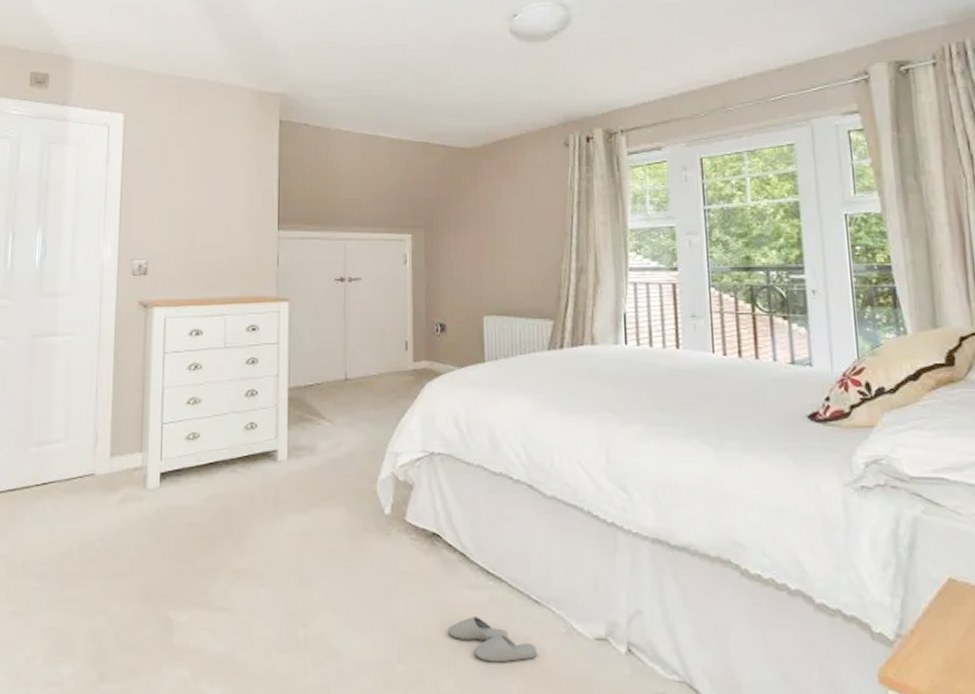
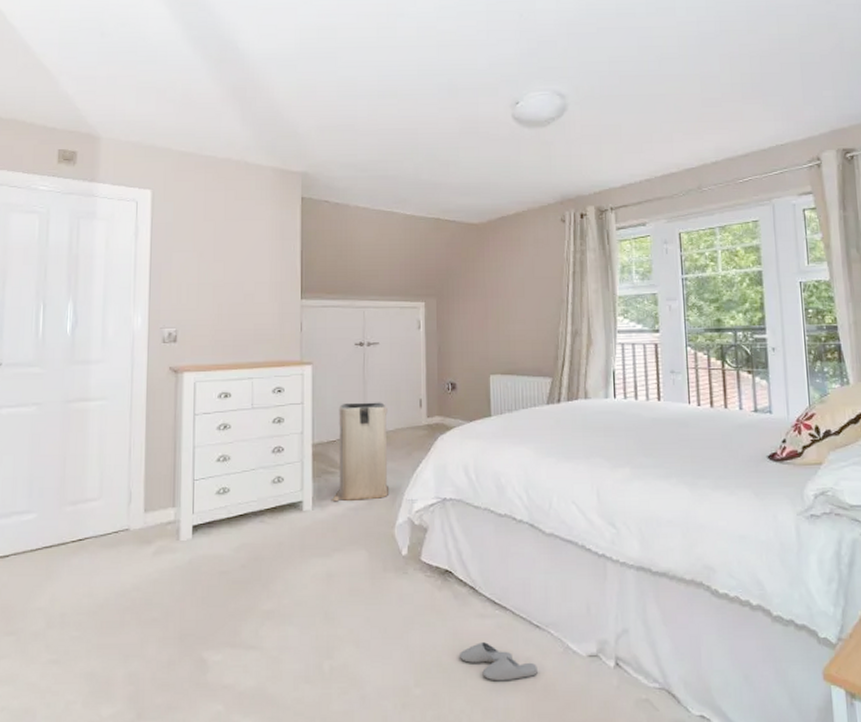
laundry basket: none [309,343,370,452] -> present [332,402,388,502]

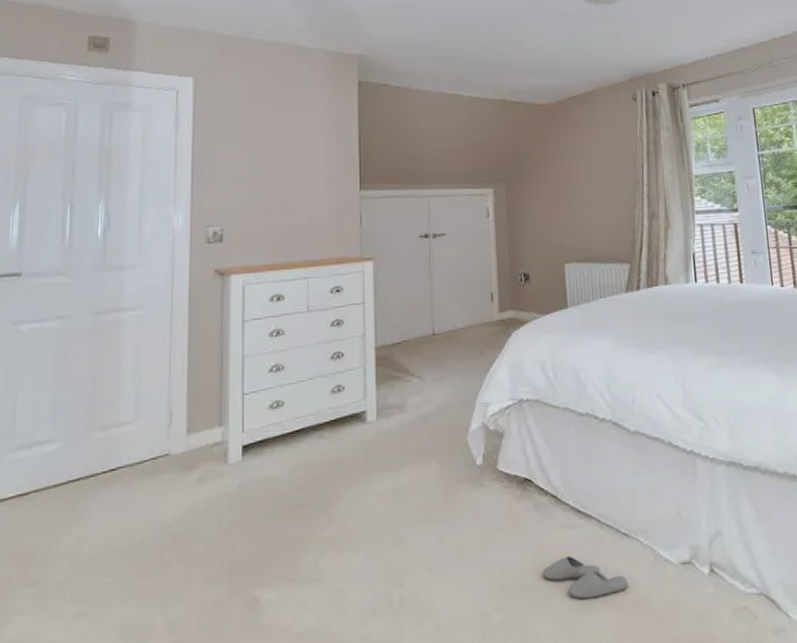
laundry basket: present [332,402,388,502] -> none [398,298,460,410]

